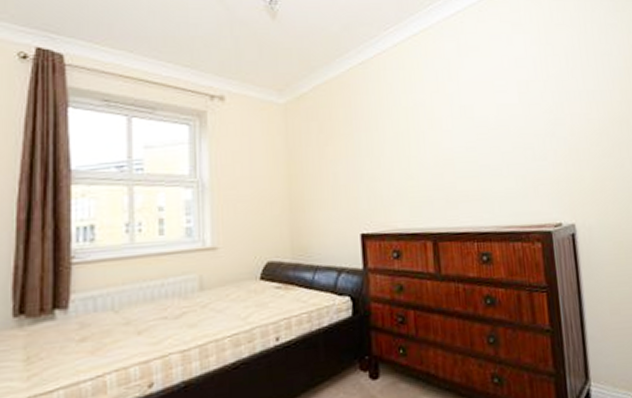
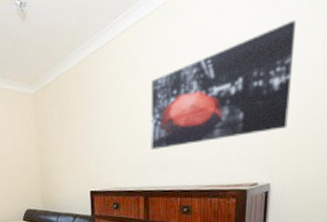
wall art: none [430,54,581,181] -> present [151,19,297,150]

